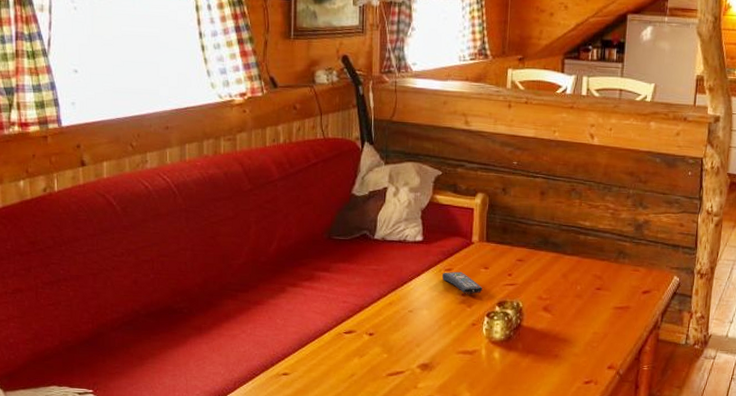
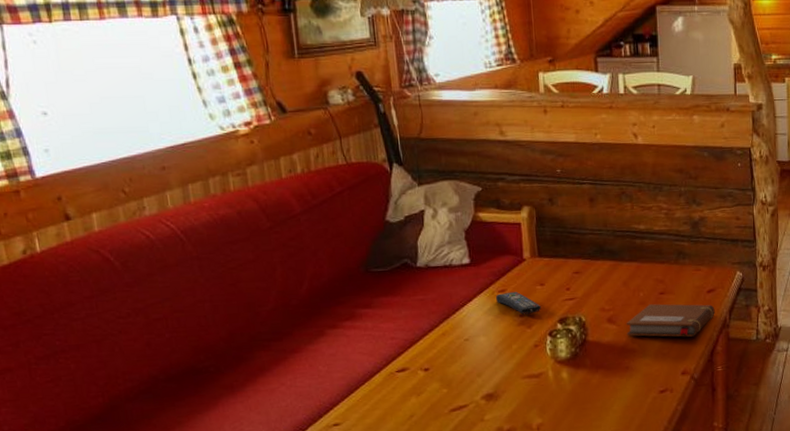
notebook: none [560,298,648,334] -> present [626,304,715,337]

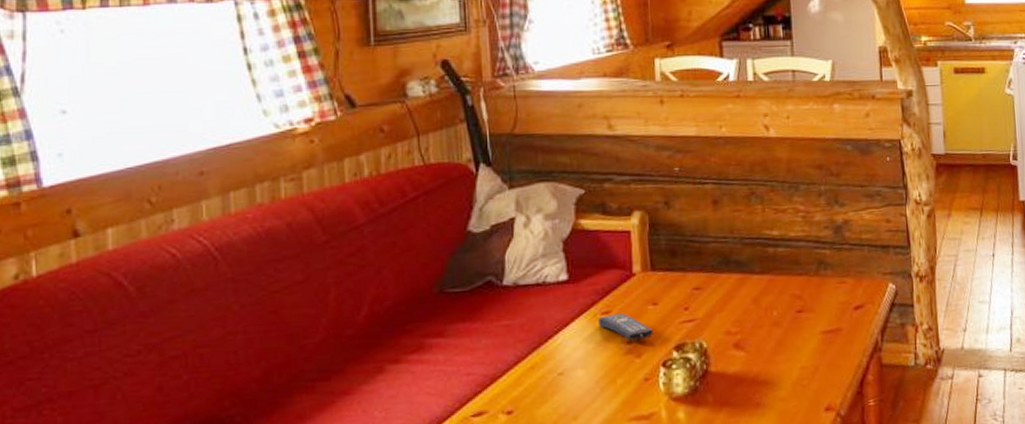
notebook: present [626,304,715,337] -> none [756,324,864,365]

